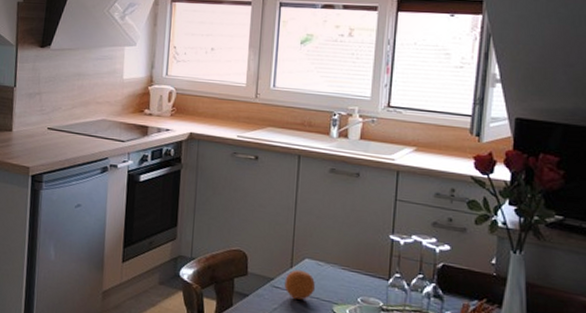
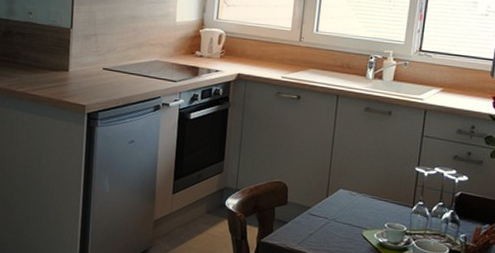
fruit: present [284,269,315,300] -> none [320,199,348,226]

